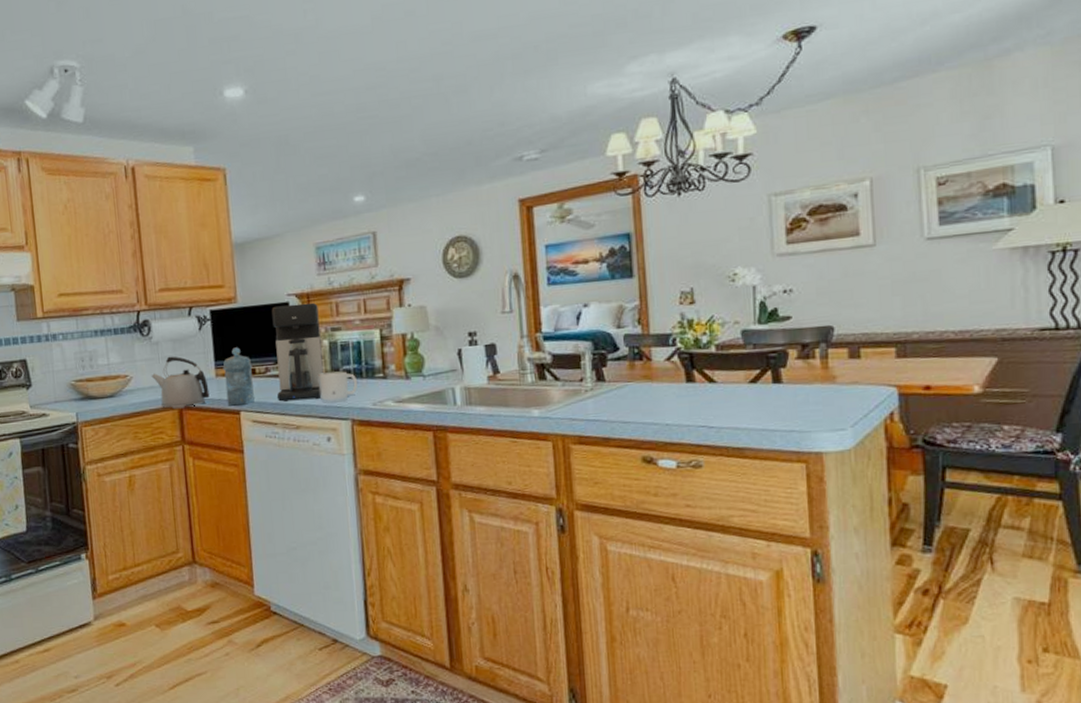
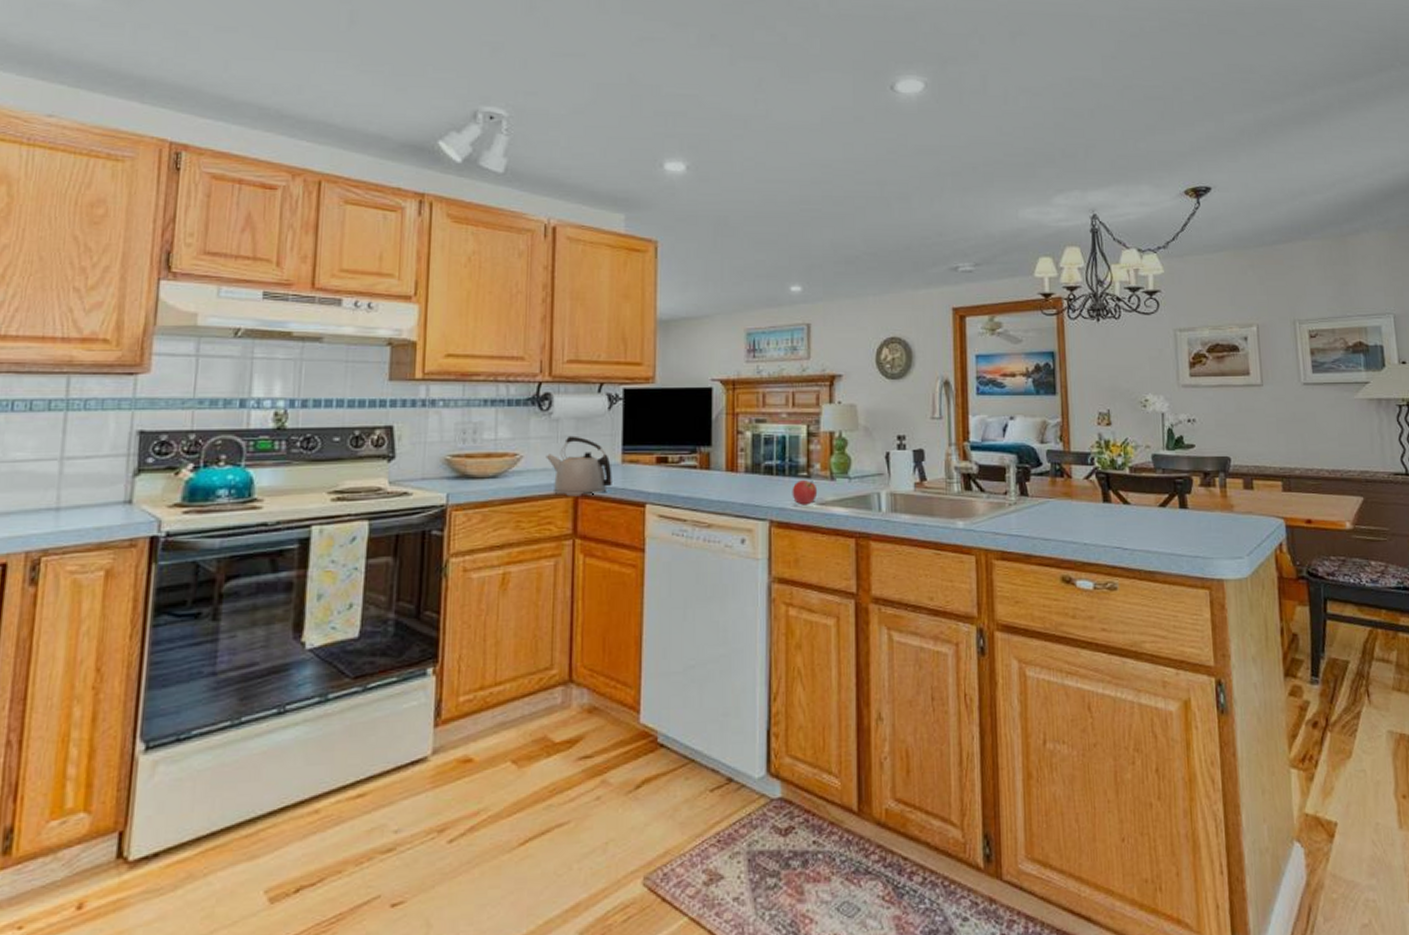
canister: present [223,347,255,406] -> none [631,432,665,497]
coffee maker: present [271,302,324,403] -> none [690,390,743,497]
mug: present [317,371,358,404] -> none [736,467,779,501]
fruit: none [370,381,395,404] -> present [792,480,818,506]

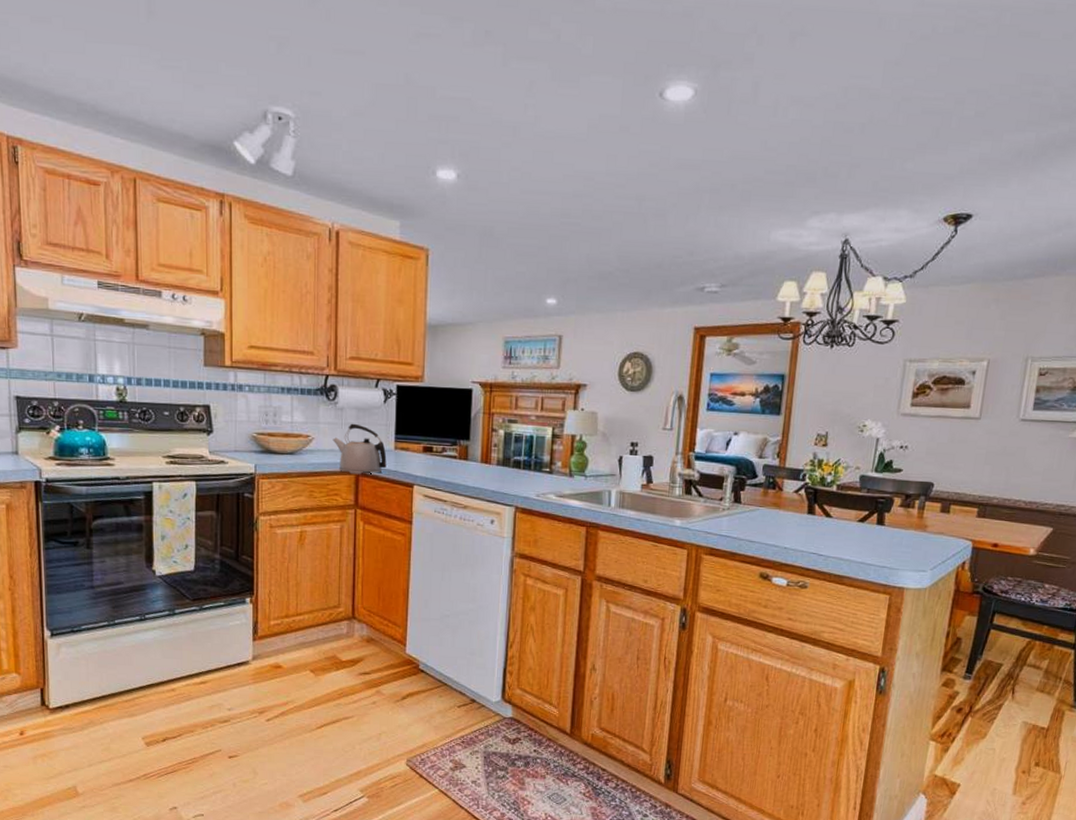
fruit: present [792,480,818,506] -> none [535,475,558,497]

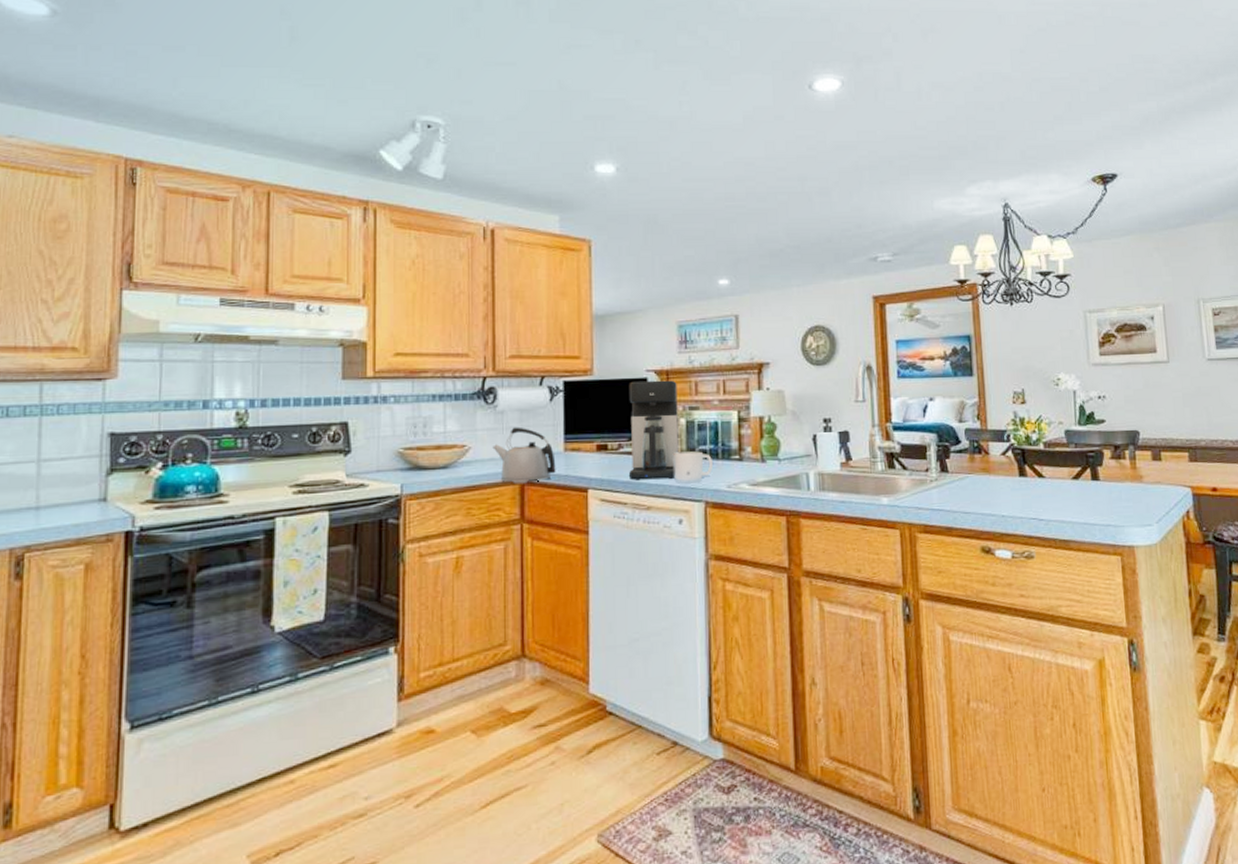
coffee maker: none [450,391,499,485] -> present [629,380,679,482]
mug: none [489,460,525,490] -> present [672,451,713,484]

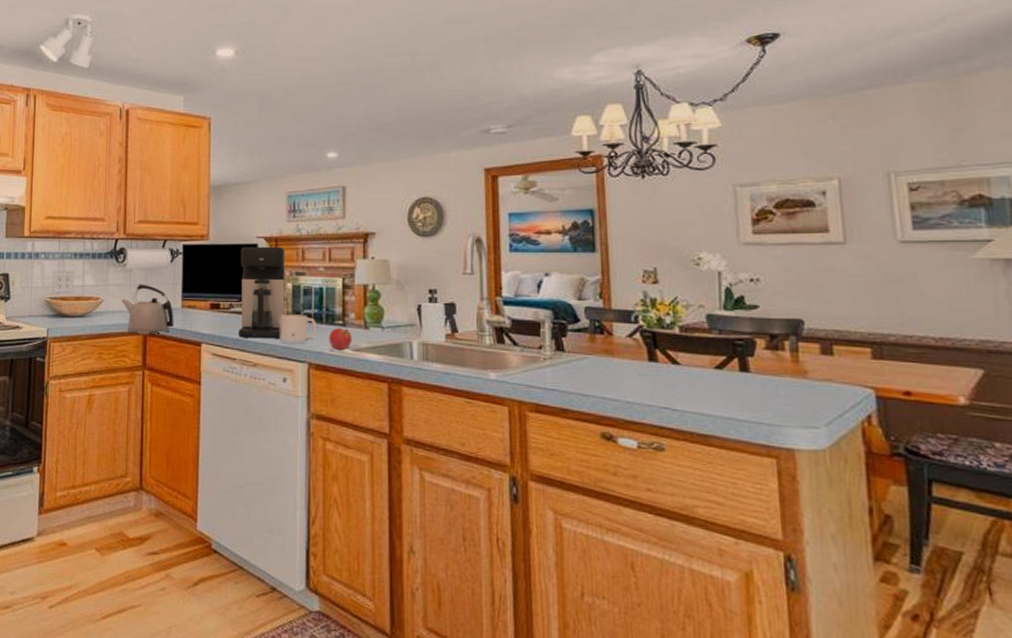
fruit: none [725,463,750,487] -> present [328,328,353,351]

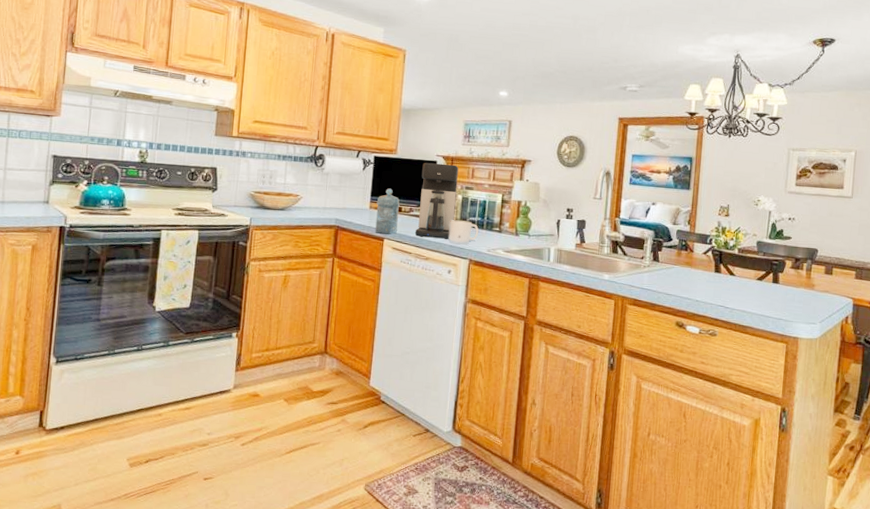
kettle: present [121,284,174,335] -> none [318,186,363,229]
canister: none [189,282,218,338] -> present [375,188,400,235]
fruit: present [328,328,353,351] -> none [487,234,506,252]

